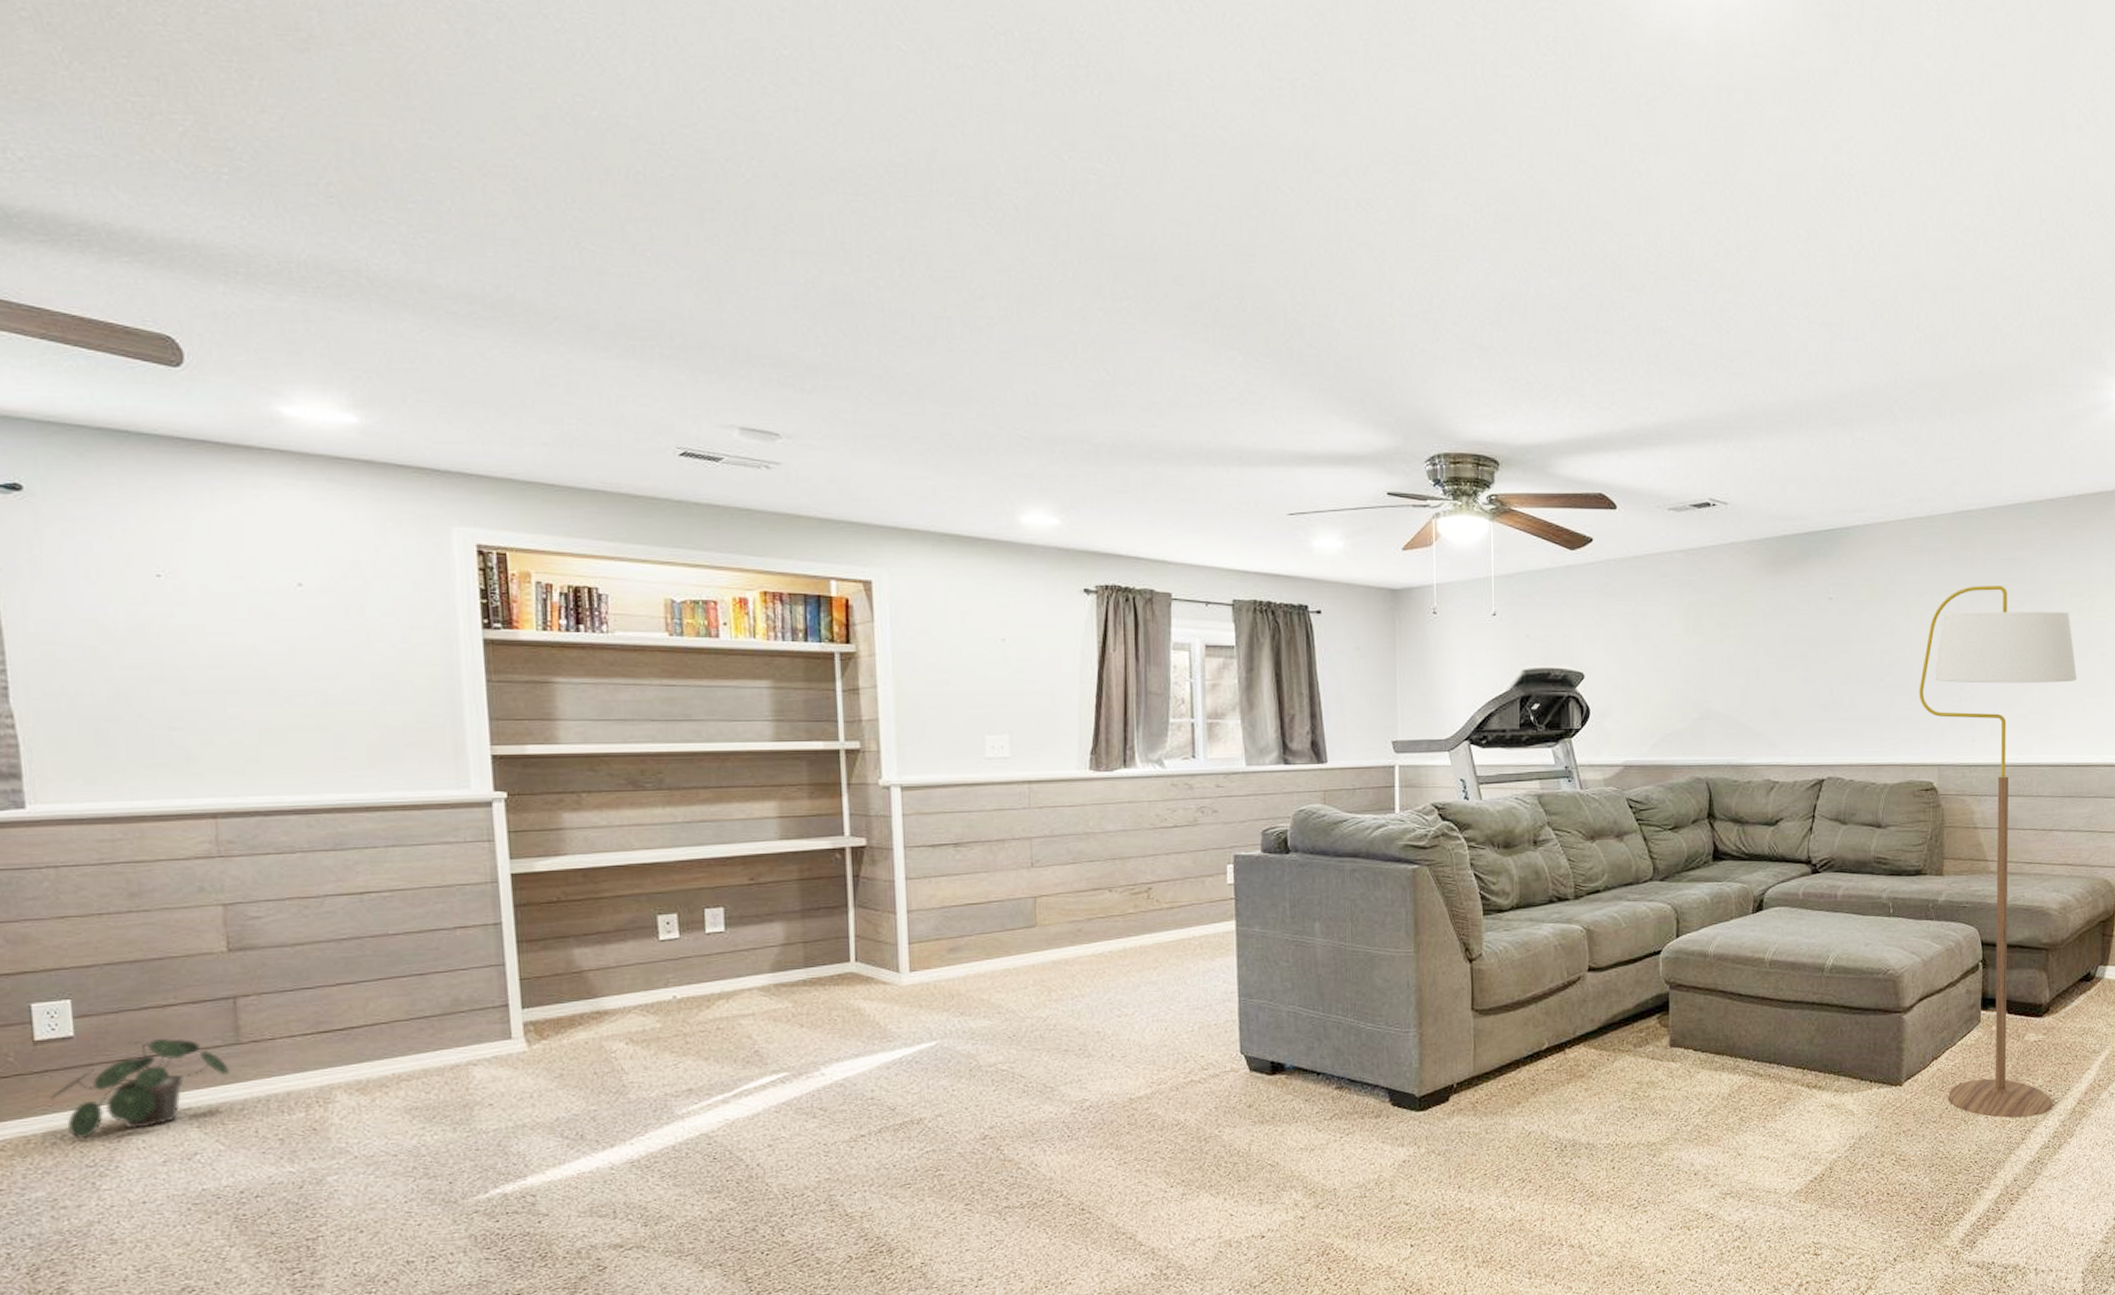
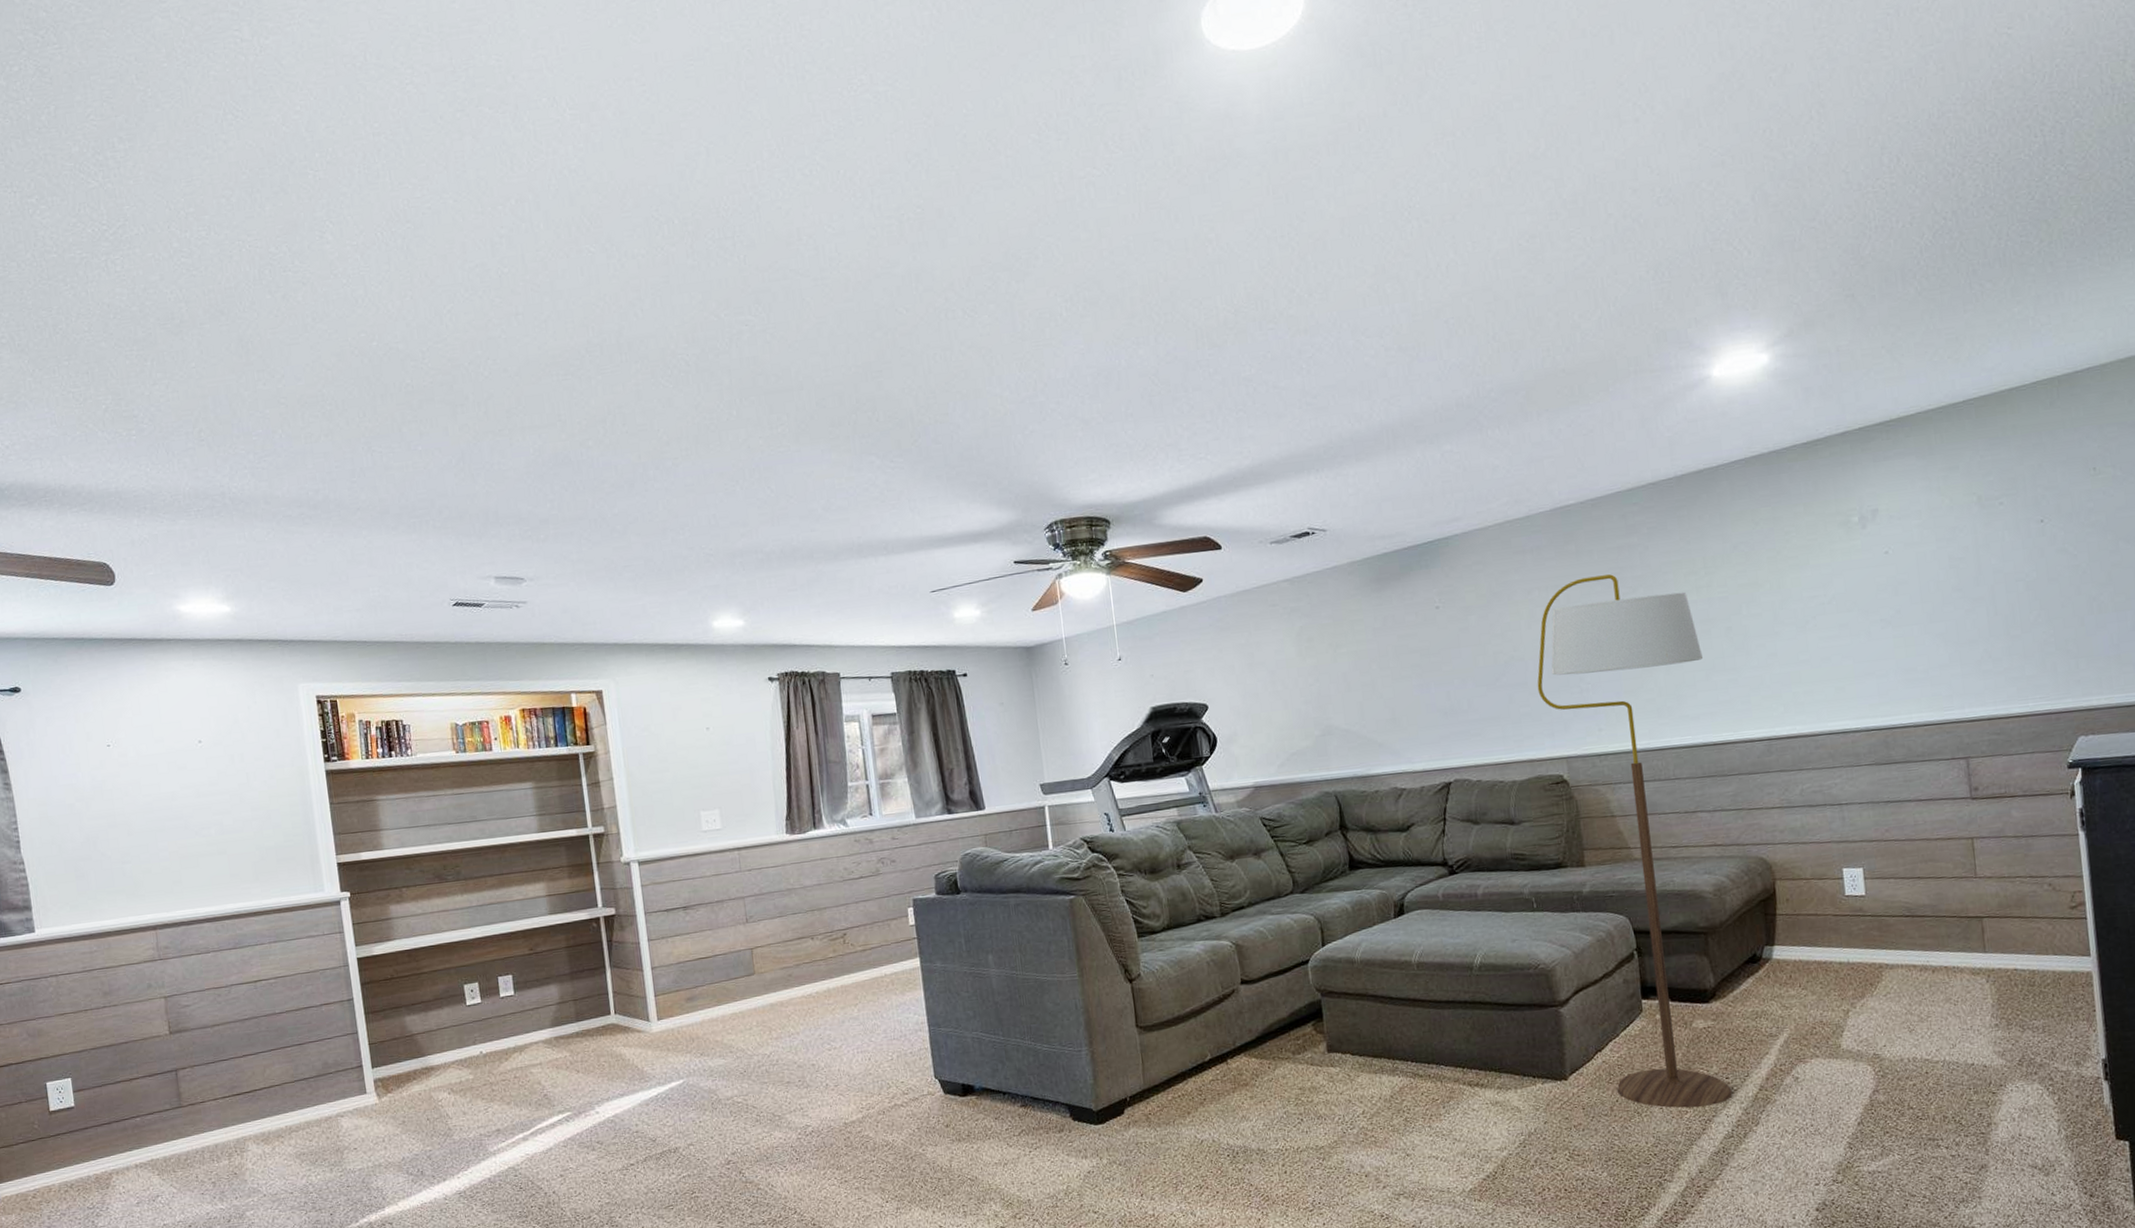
potted plant: present [49,1038,229,1140] -> none [61,1104,176,1187]

